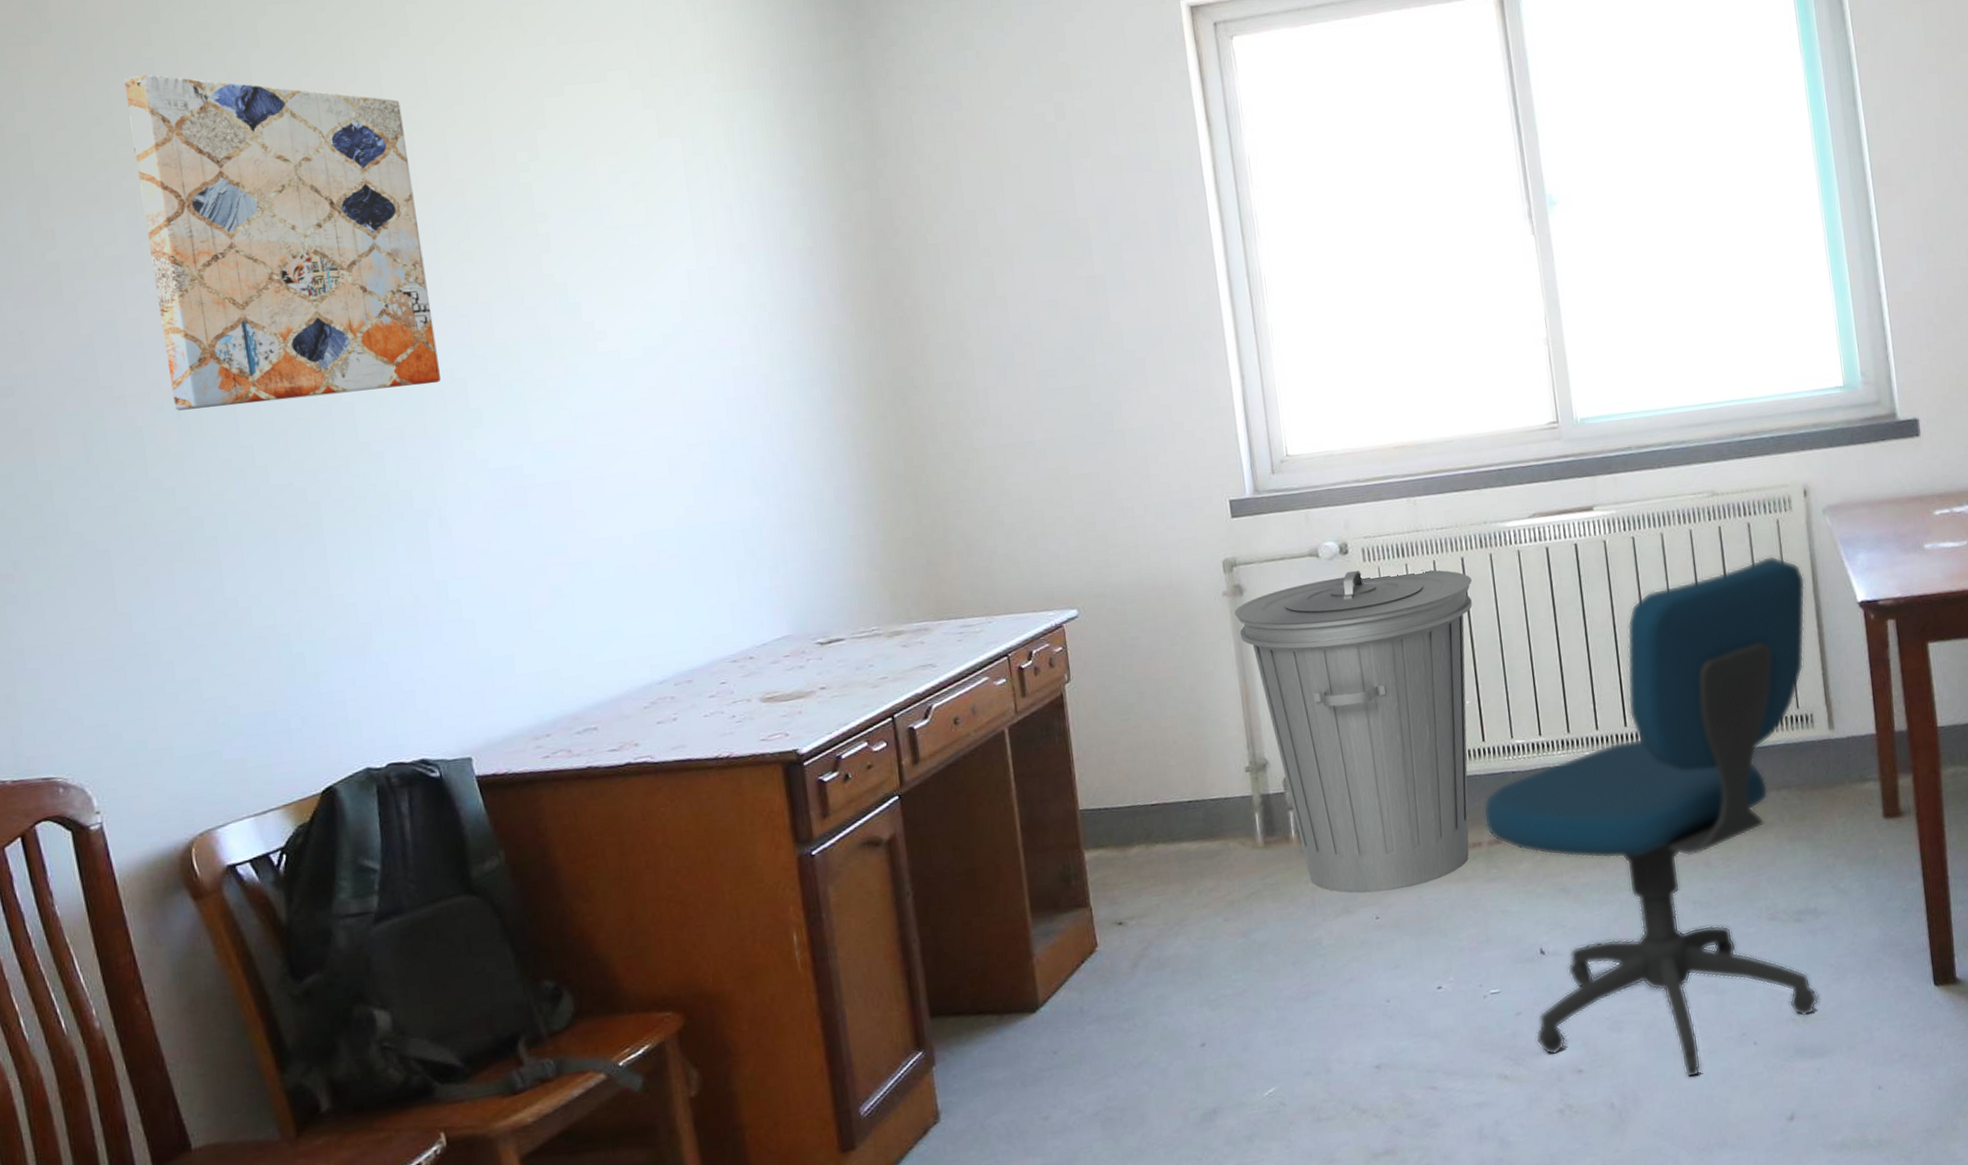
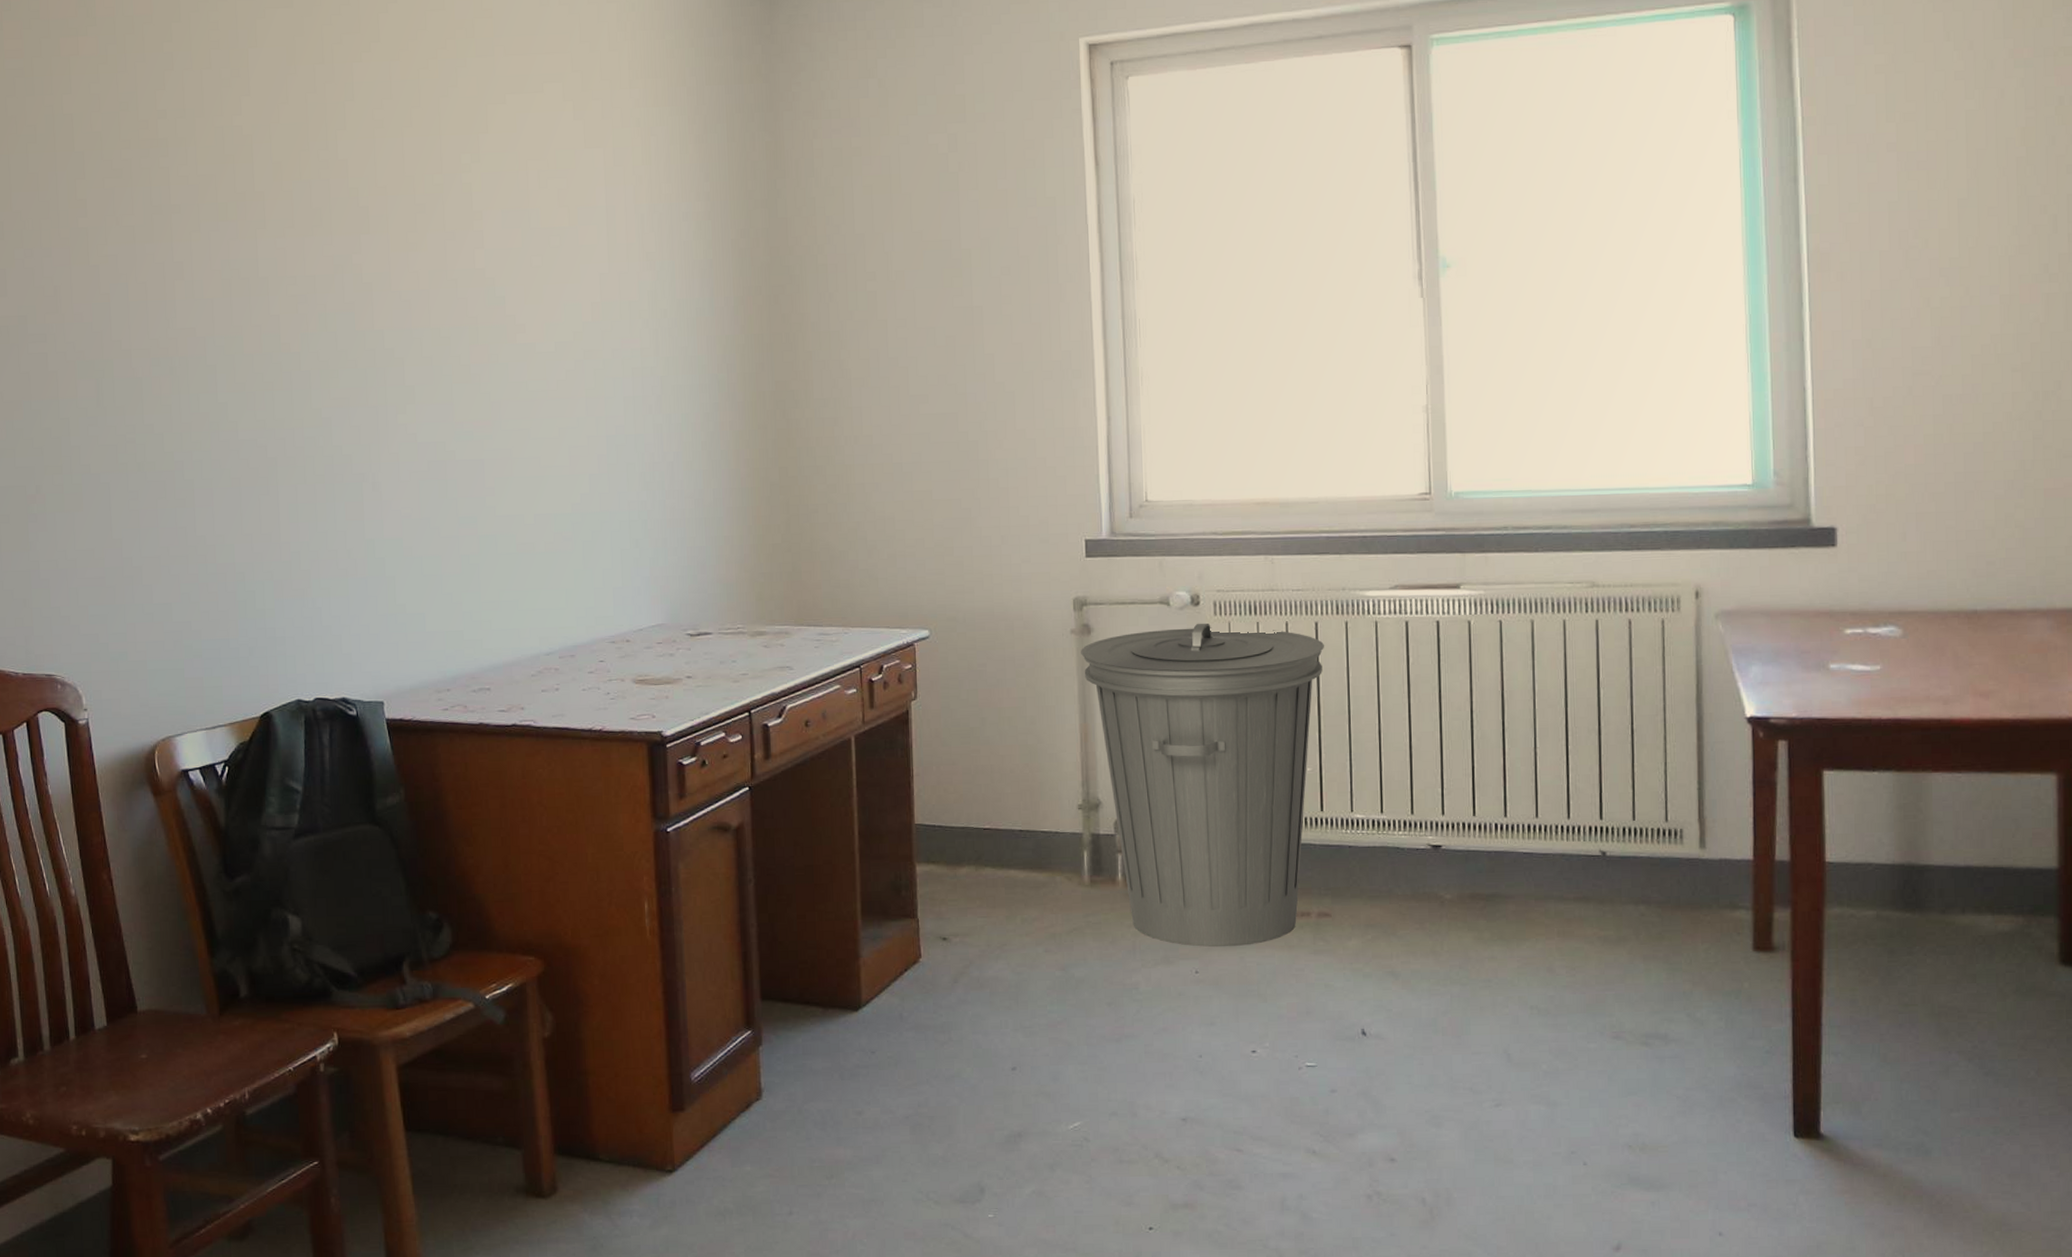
wall art: present [124,74,441,411] -> none [149,67,383,366]
office chair: present [1483,555,1819,1078] -> none [1315,657,1688,1187]

